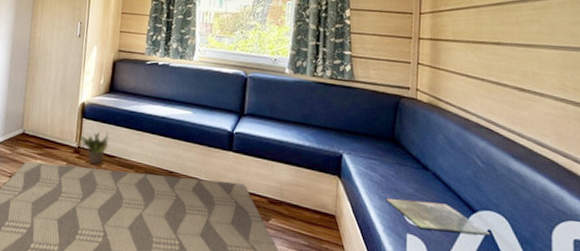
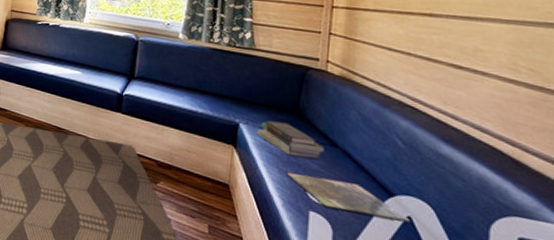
books: none [359,149,417,184] -> present [257,120,325,160]

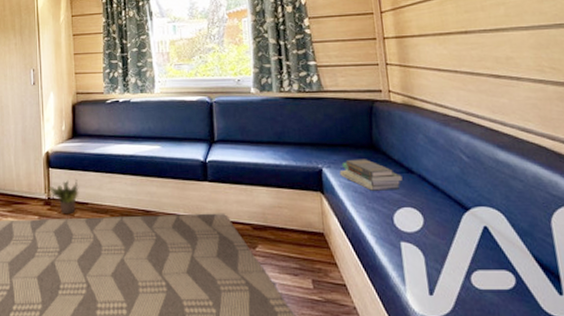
magazine: present [286,172,410,223] -> none [373,206,487,235]

